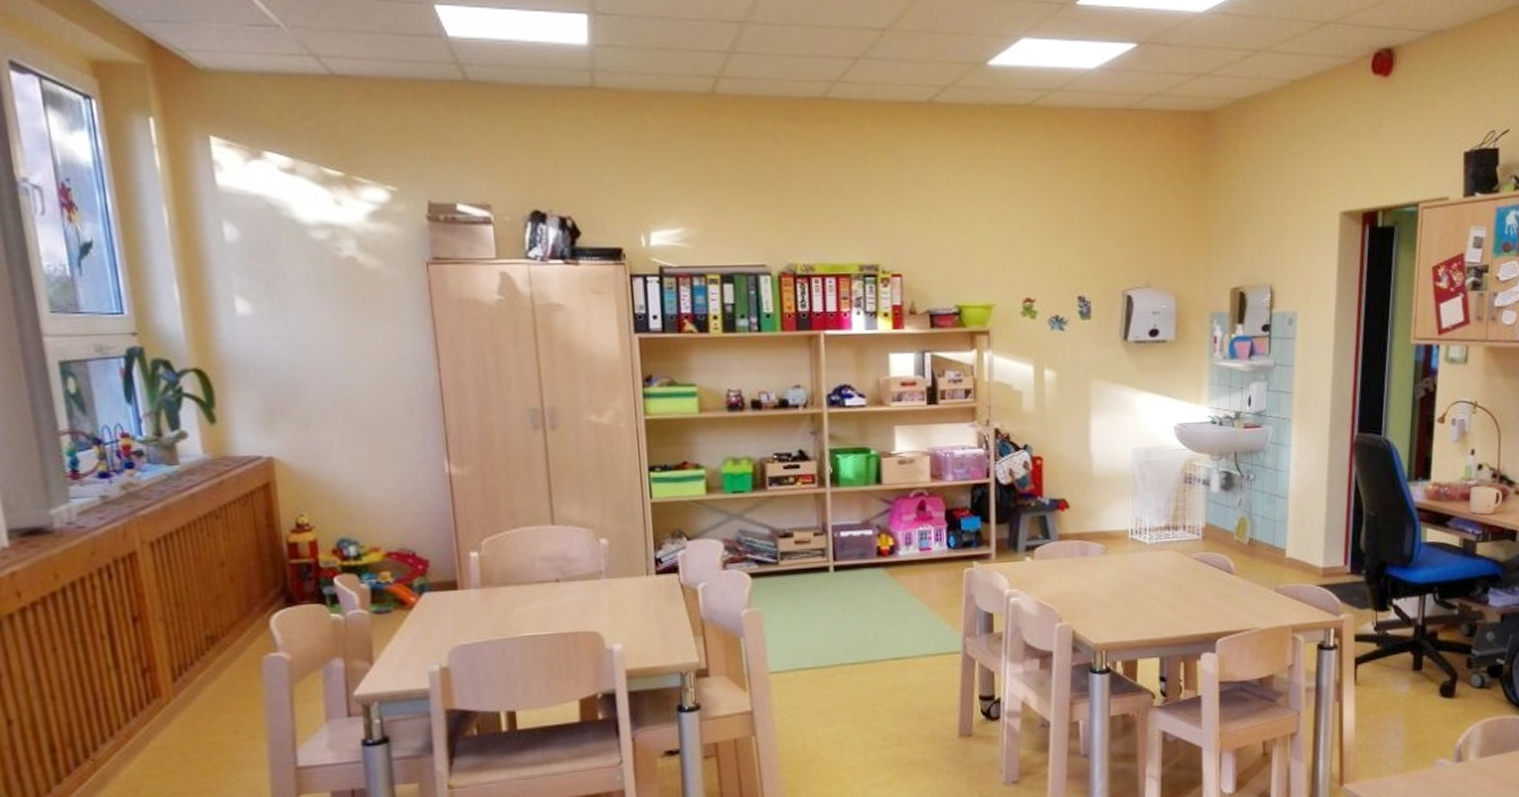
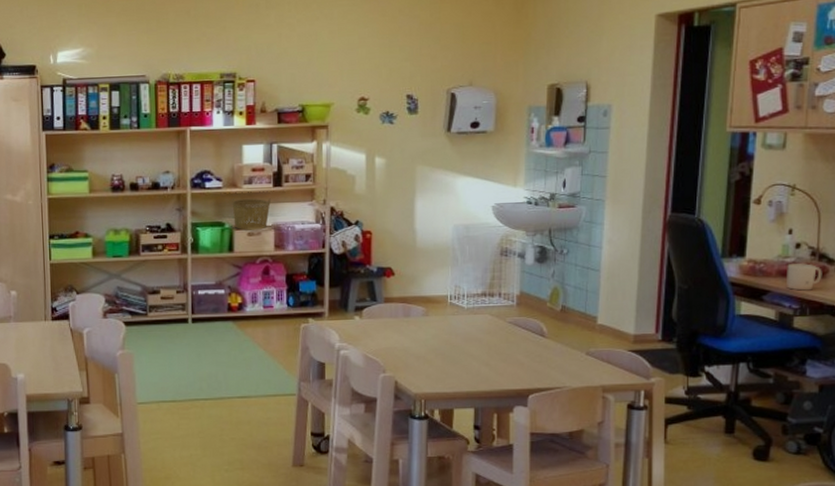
basket: none [878,418,925,459] -> present [232,198,271,231]

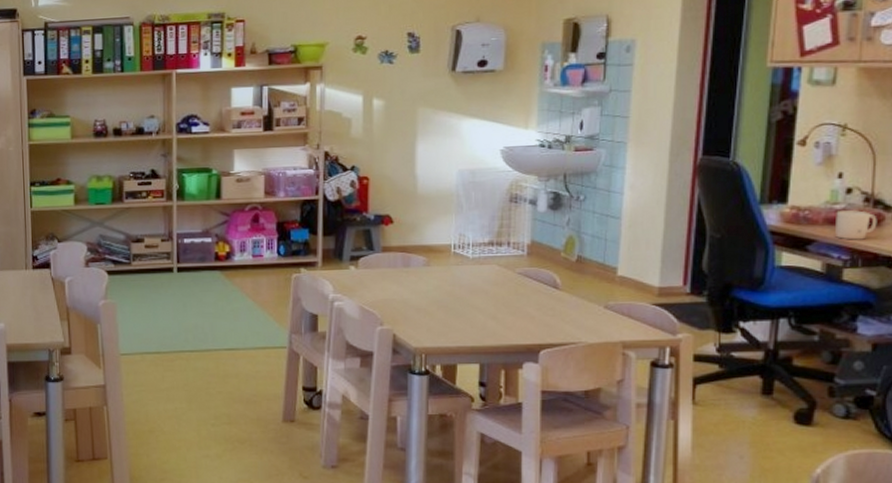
basket: present [232,198,271,231] -> none [219,143,261,178]

